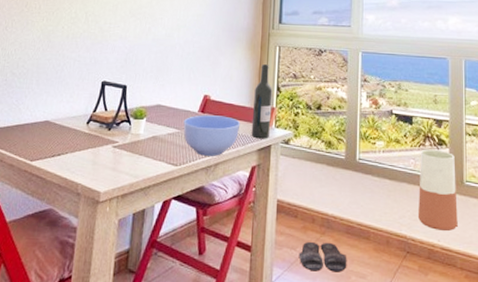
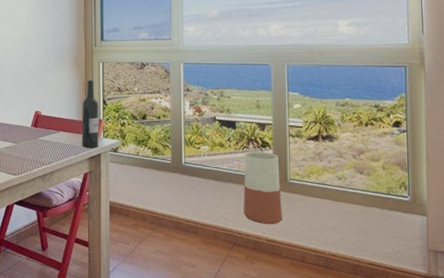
bowl: present [183,115,241,156] -> none [18,129,71,165]
slippers: present [298,241,347,272] -> none [132,237,178,263]

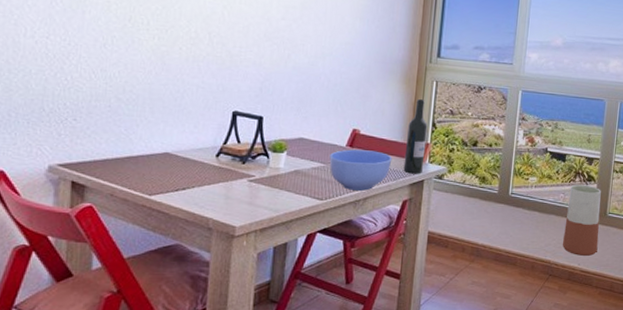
bowl: none [18,129,71,165] -> present [329,149,393,191]

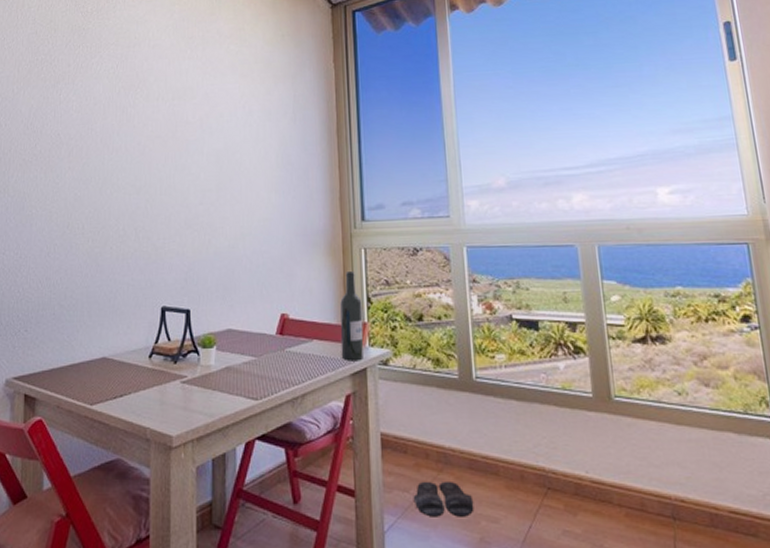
bowl: present [329,149,393,191] -> none [260,337,328,386]
slippers: none [447,268,494,294] -> present [413,480,474,517]
vase: present [563,184,601,257] -> none [552,359,610,461]

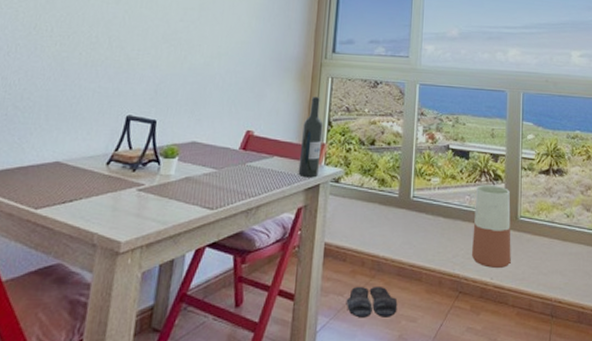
vase: none [552,359,610,461] -> present [472,184,511,269]

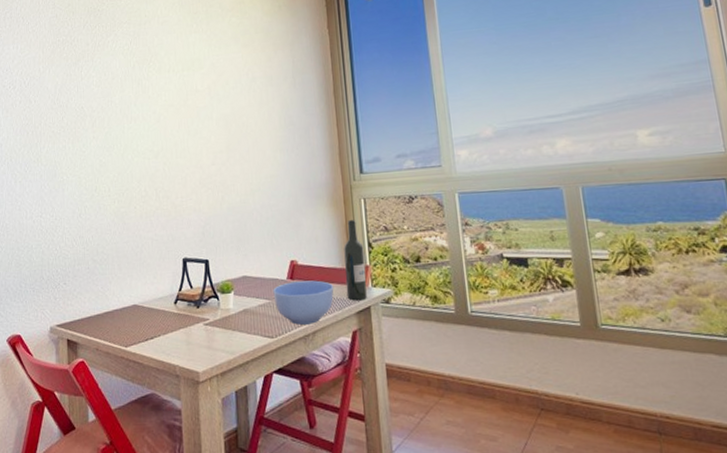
bowl: none [221,152,287,198] -> present [273,280,334,325]
slippers: present [346,286,398,318] -> none [417,405,474,437]
vase: present [472,184,511,269] -> none [542,292,598,383]

